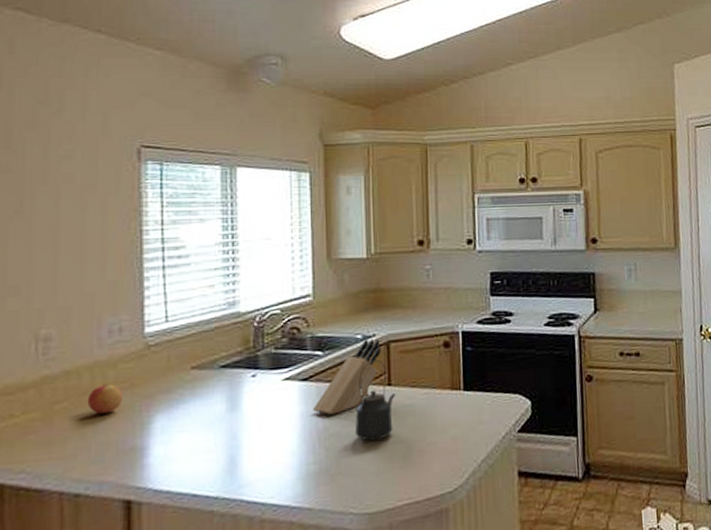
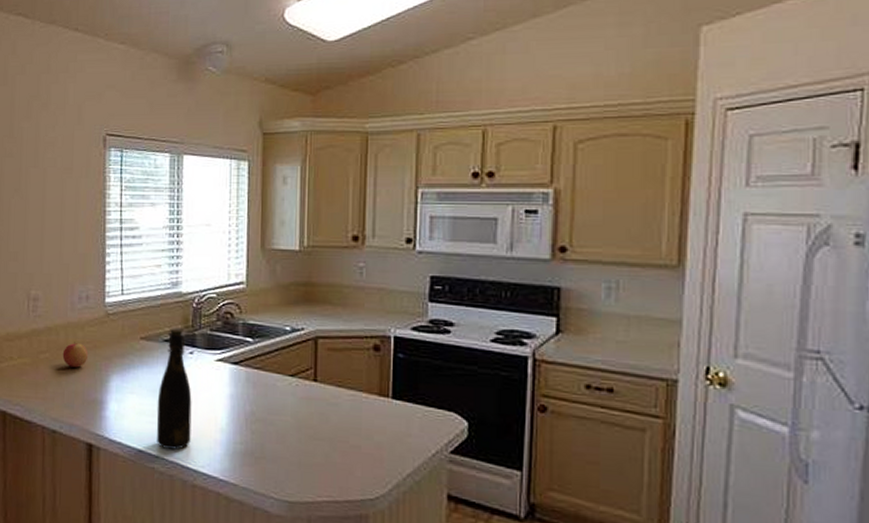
bottle: none [214,351,257,487] -> present [157,328,192,450]
knife block: present [313,339,381,415] -> none [242,333,308,401]
kettle: present [355,359,397,441] -> none [280,353,322,433]

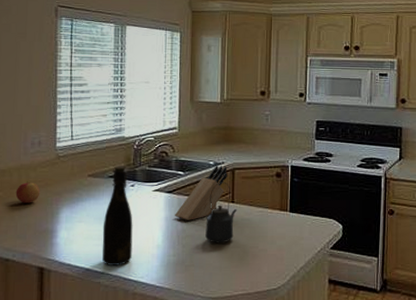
knife block: none [242,333,308,401] -> present [175,166,228,220]
kettle: none [280,353,322,433] -> present [205,182,238,244]

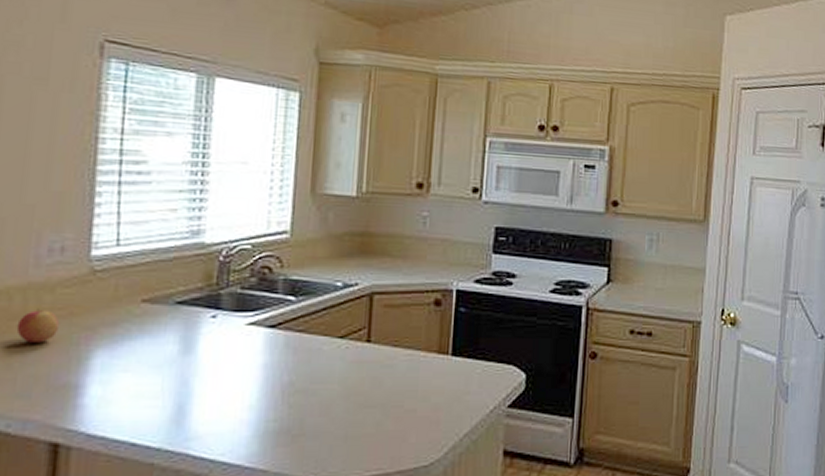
bottle: present [102,166,133,265] -> none [159,287,212,438]
knife block: present [175,166,228,220] -> none [279,289,363,368]
kettle: present [205,182,238,244] -> none [324,312,376,402]

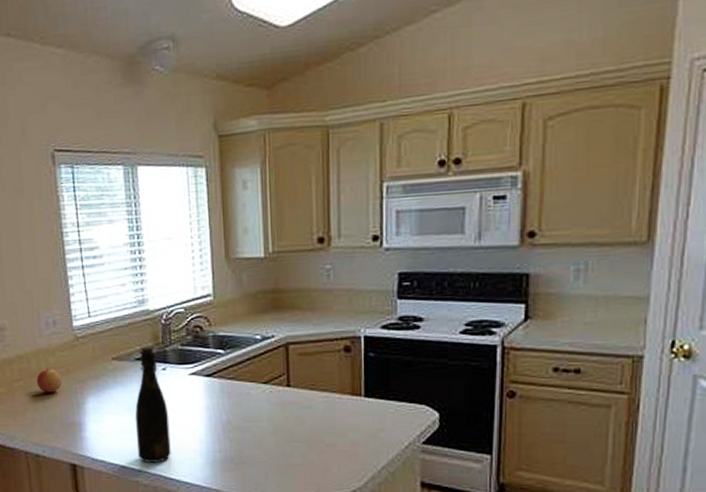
bottle: none [159,287,212,438] -> present [135,346,171,463]

